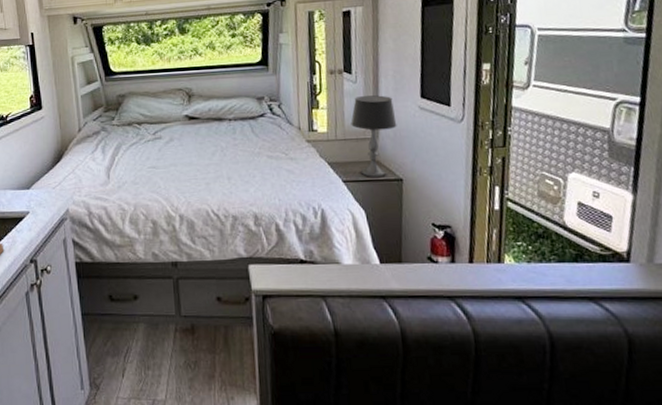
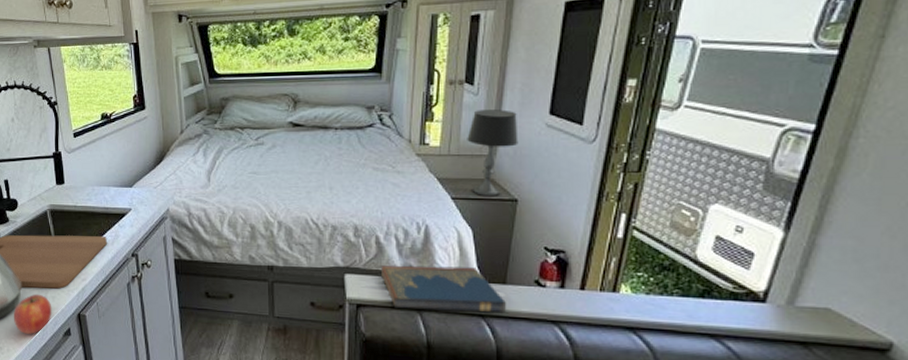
hardcover book: none [282,248,405,296] -> present [380,265,506,312]

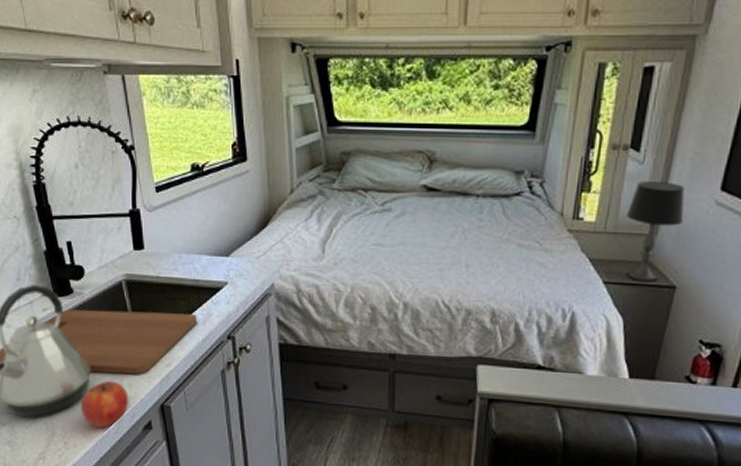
hardcover book: present [380,265,506,312] -> none [517,356,652,410]

